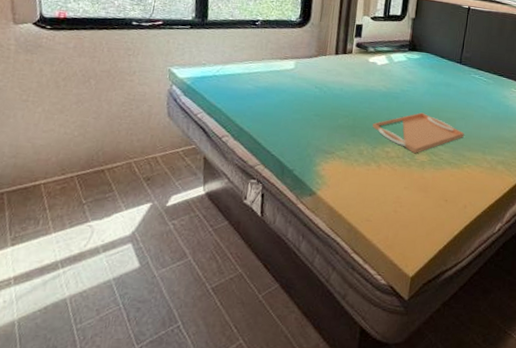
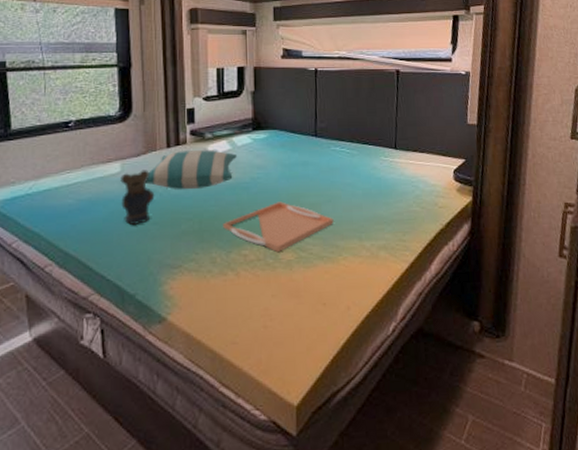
teddy bear: none [291,69,320,114] -> present [120,170,155,225]
pillow: none [313,58,393,92] -> present [145,150,238,189]

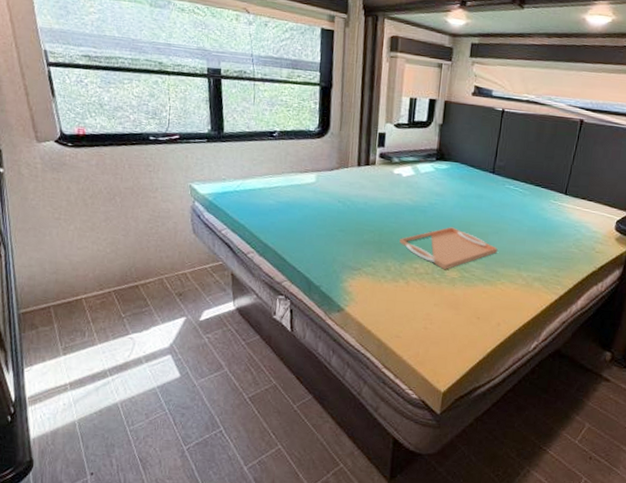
teddy bear: present [120,170,155,225] -> none [314,183,344,229]
pillow: present [145,150,238,189] -> none [336,170,420,206]

